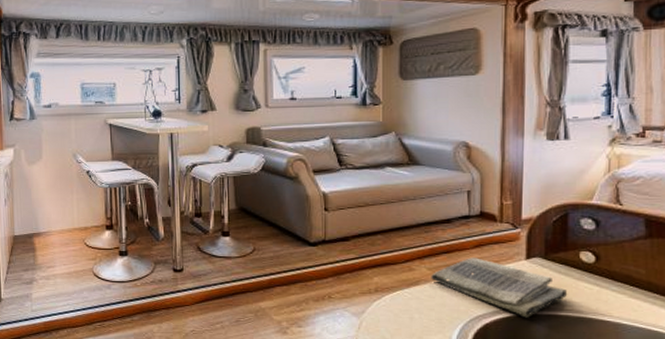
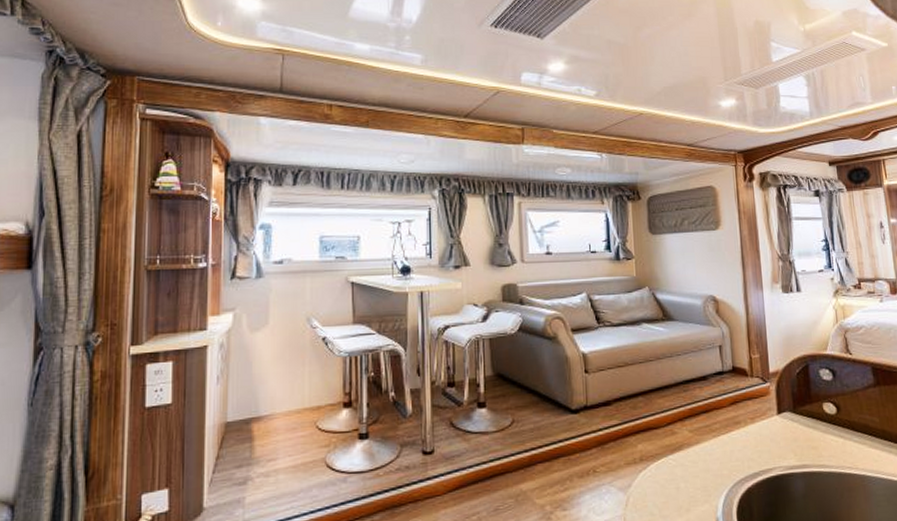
dish towel: present [431,258,568,318] -> none [693,416,818,478]

